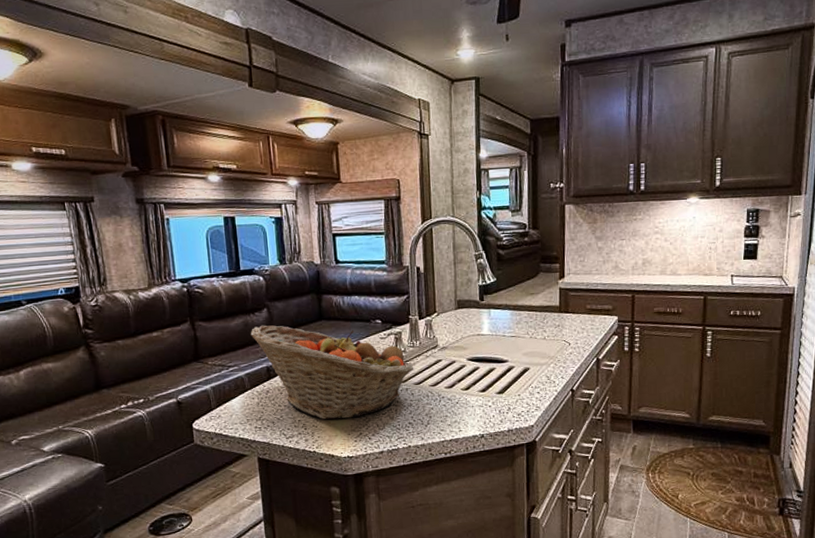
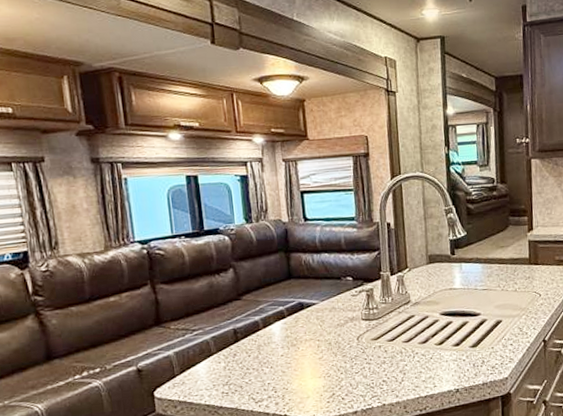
fruit basket: present [250,325,414,420] -> none [215,286,387,382]

